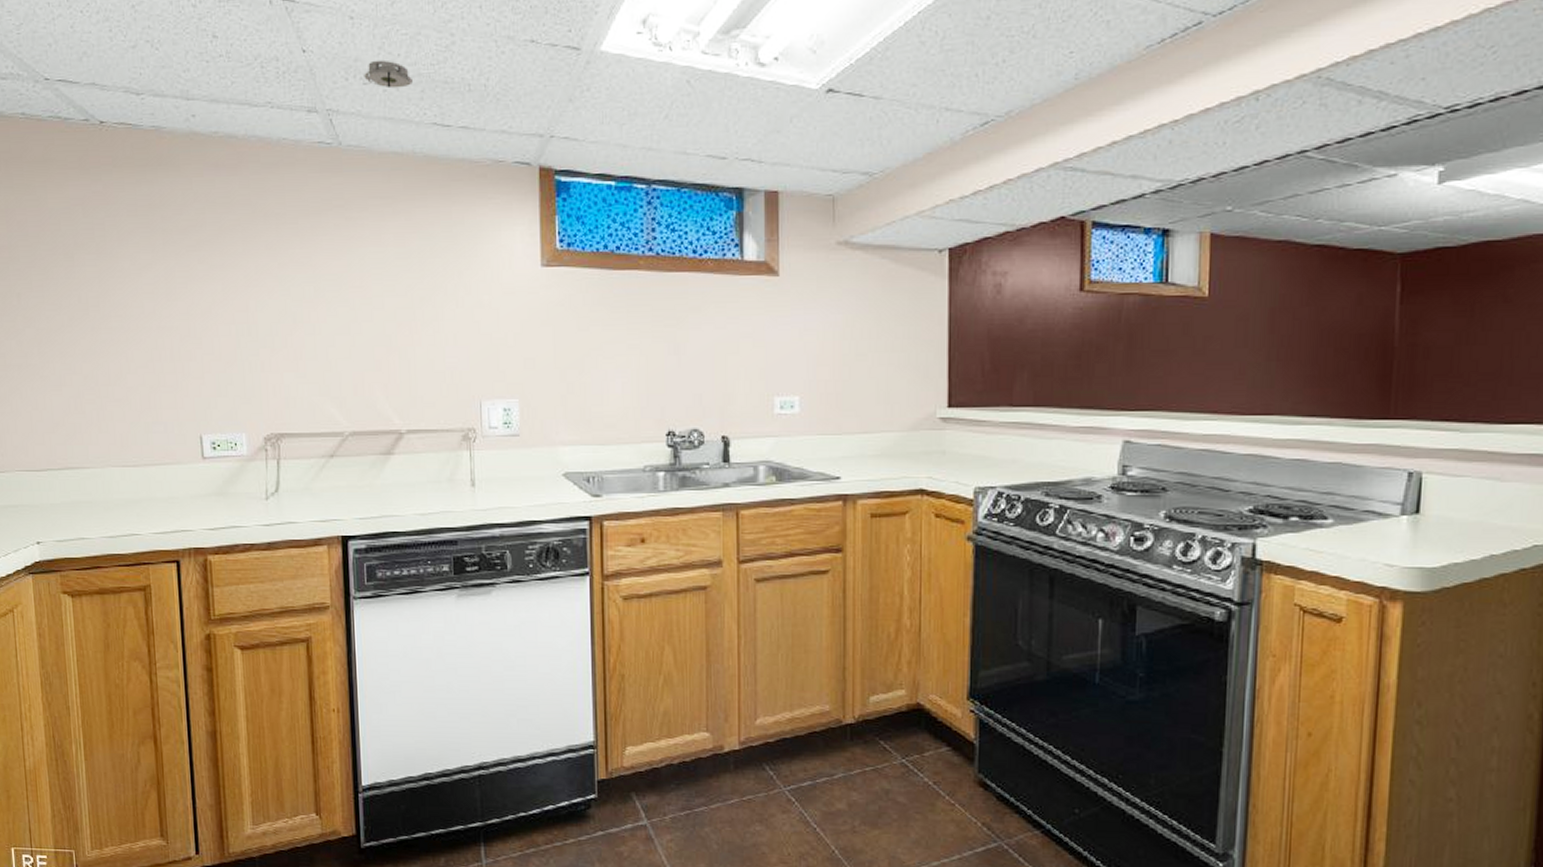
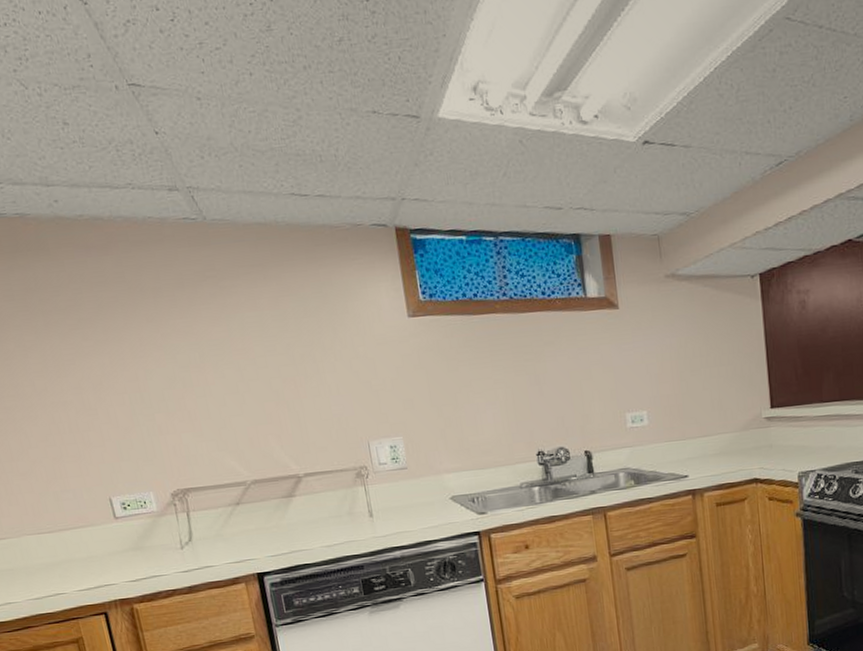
smoke detector: present [363,59,412,89] -> none [218,137,266,164]

